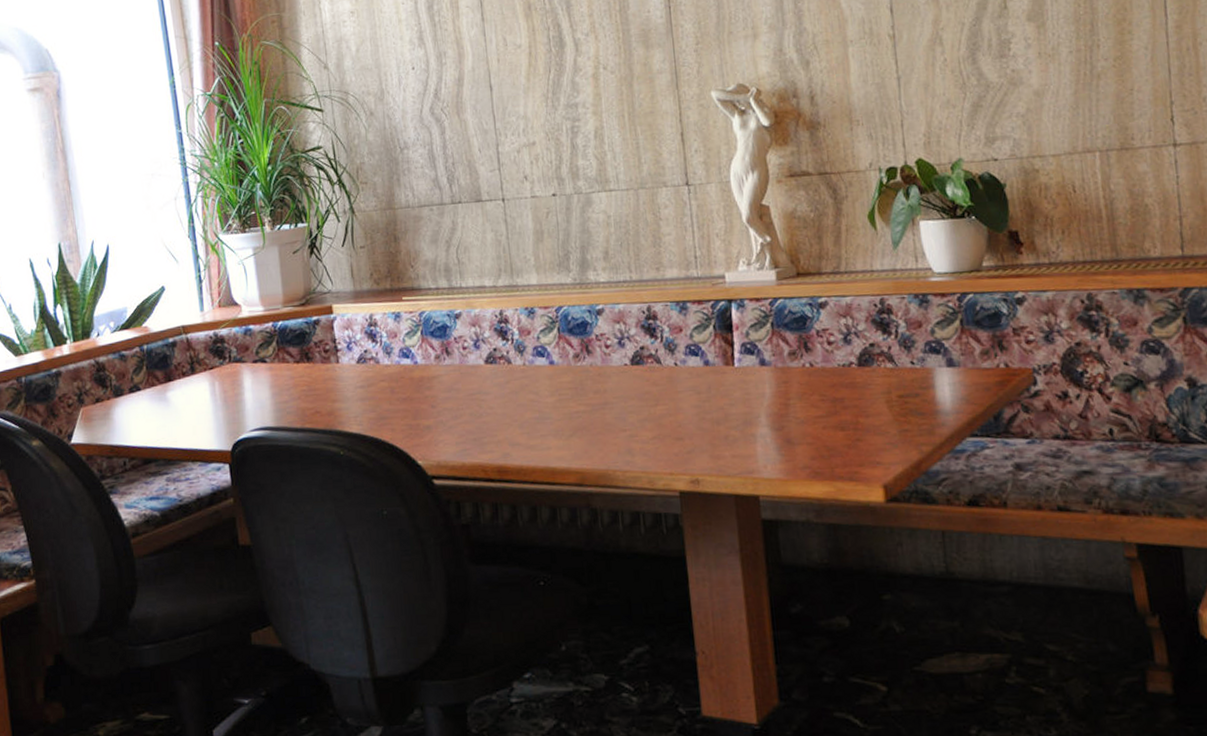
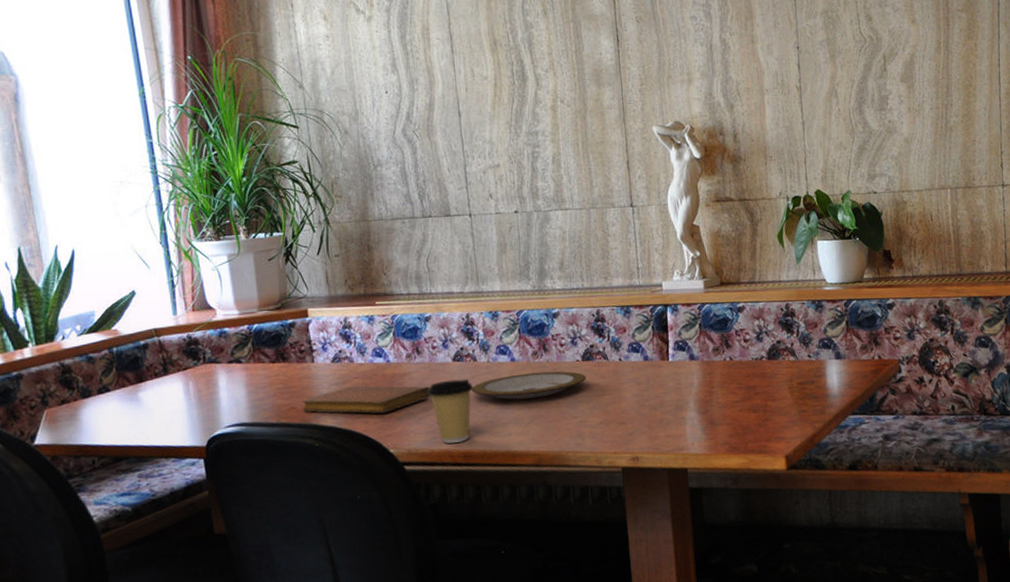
notebook: none [326,389,462,421] -> present [301,386,431,414]
coffee cup: none [457,384,509,456] -> present [427,379,474,444]
plate: none [506,376,636,409] -> present [472,371,587,401]

